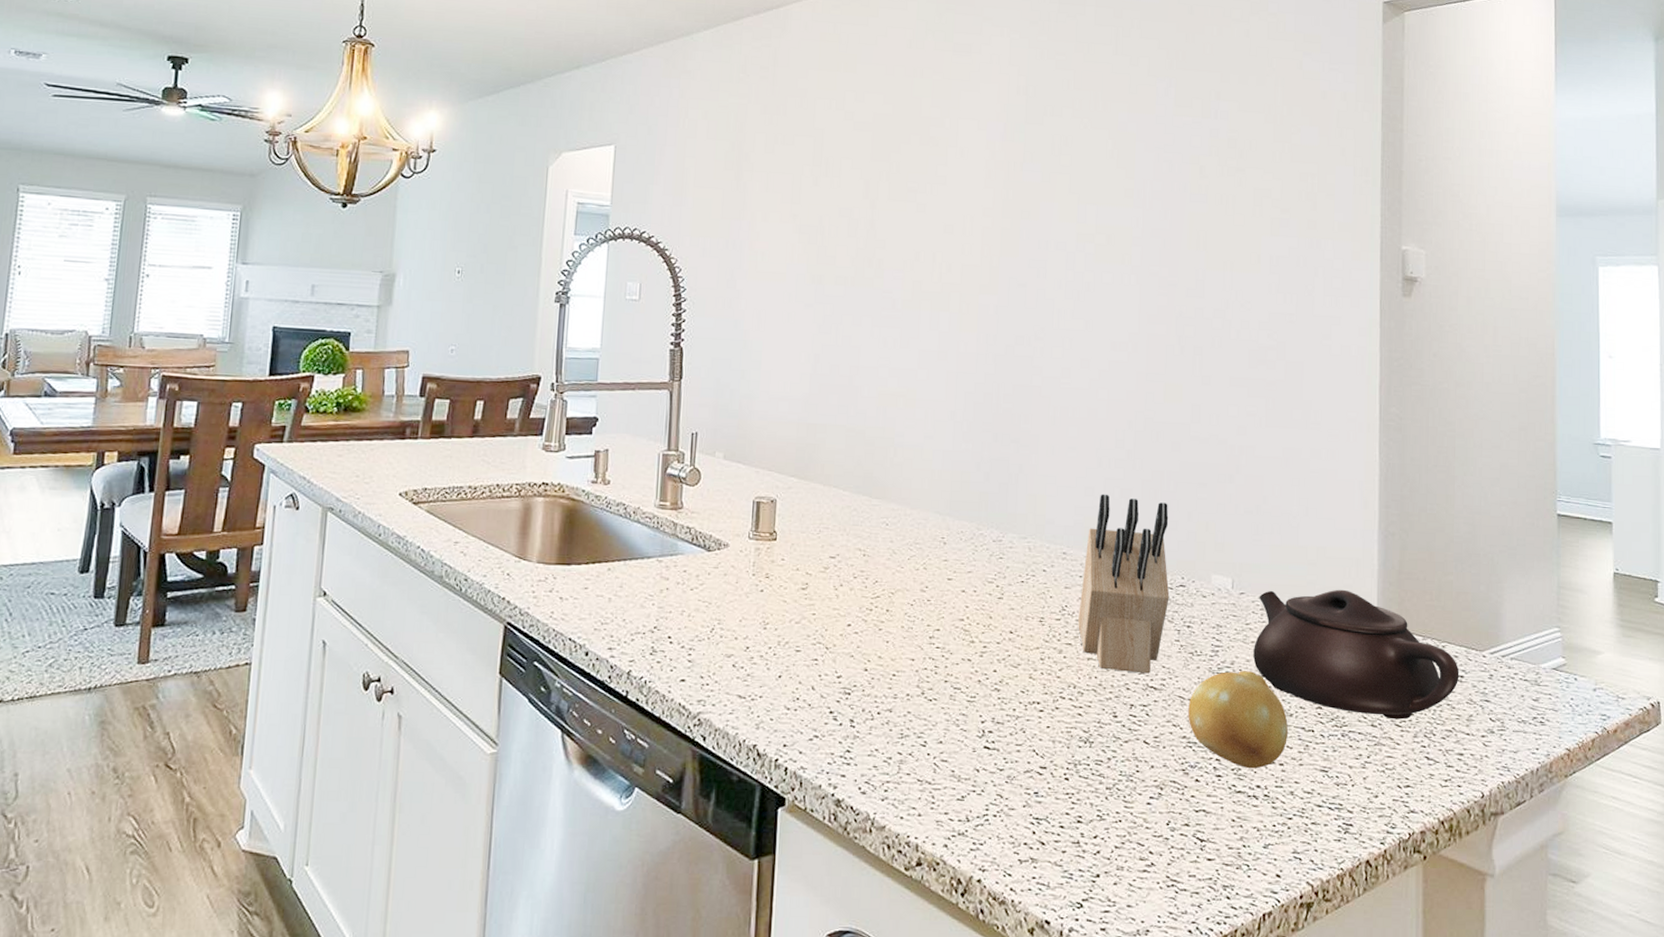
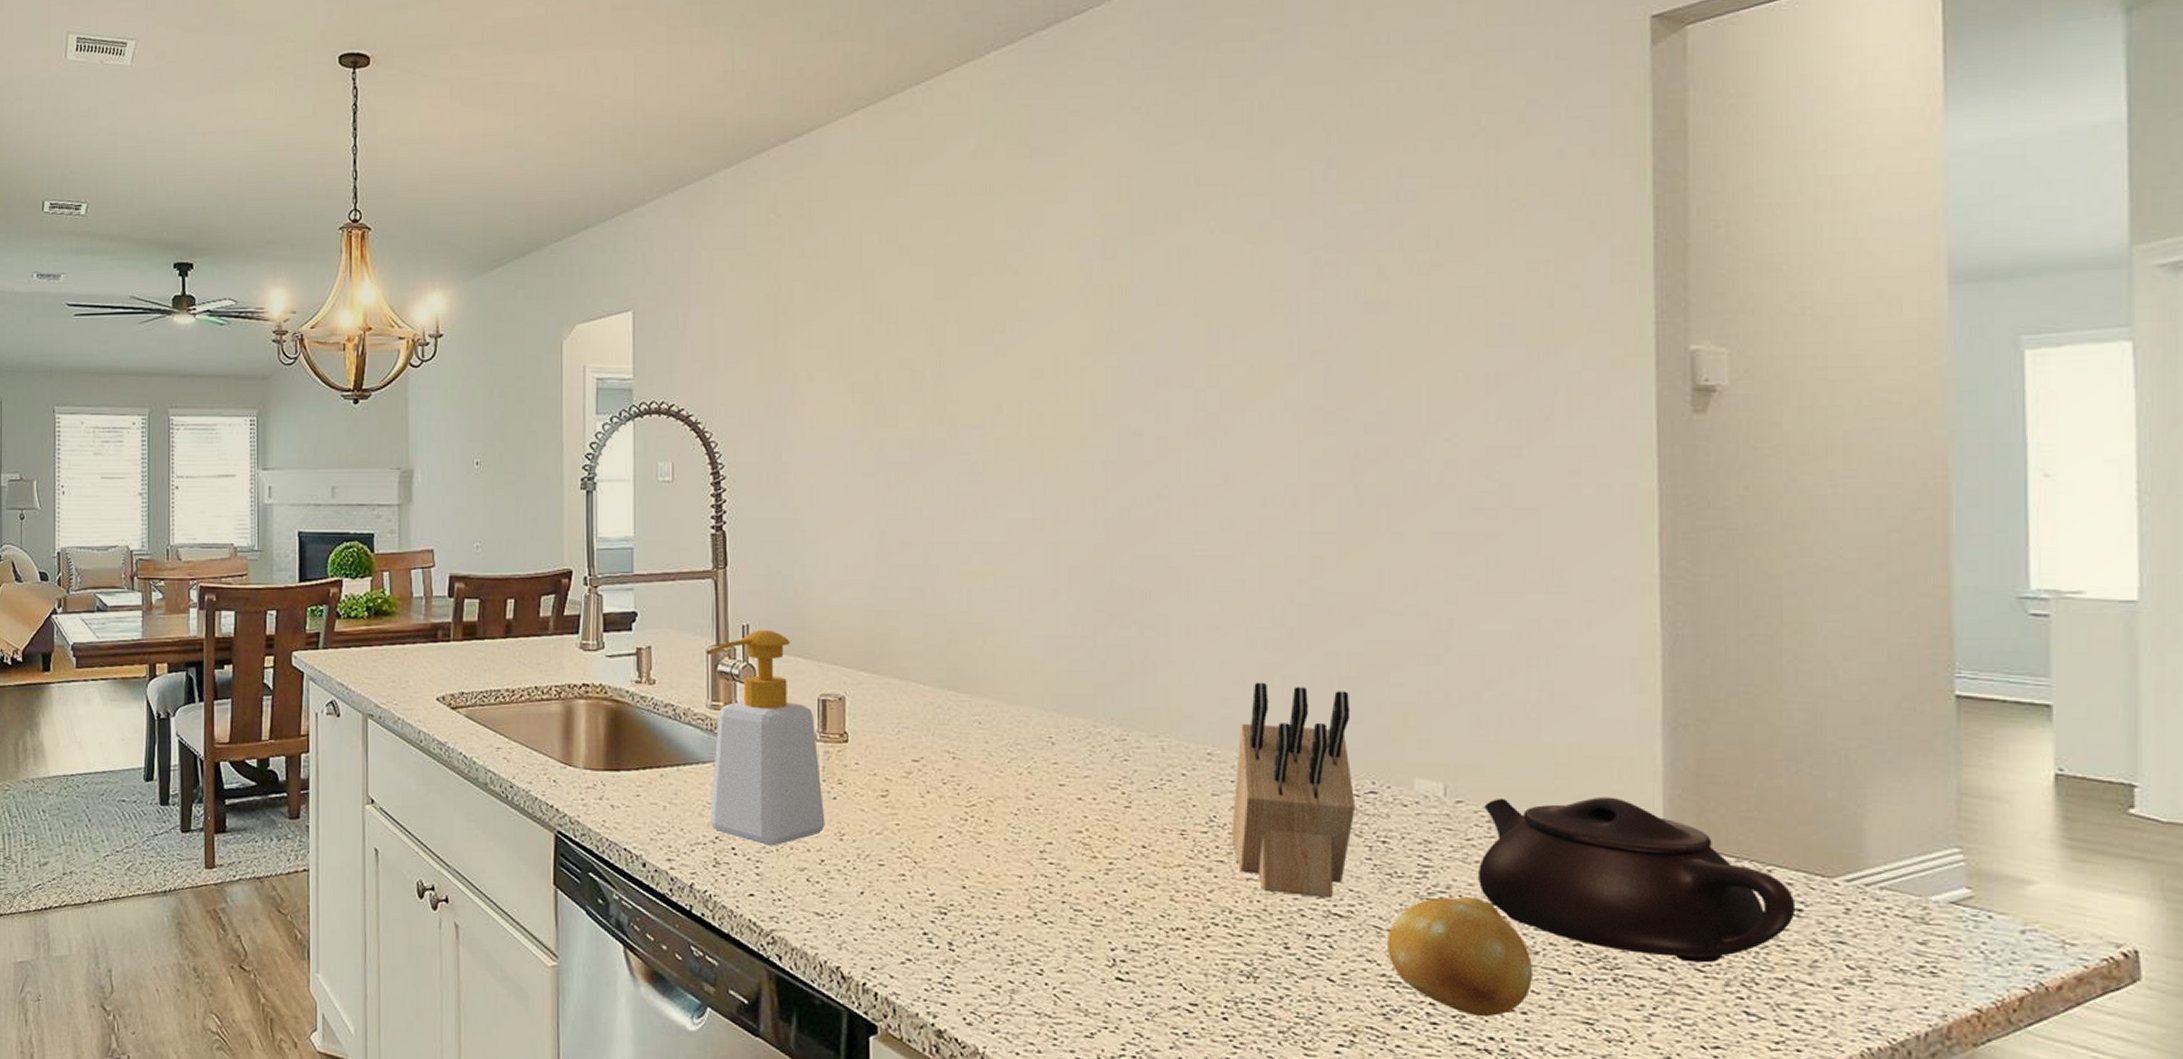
soap bottle: none [650,438,753,635] -> present [706,630,825,846]

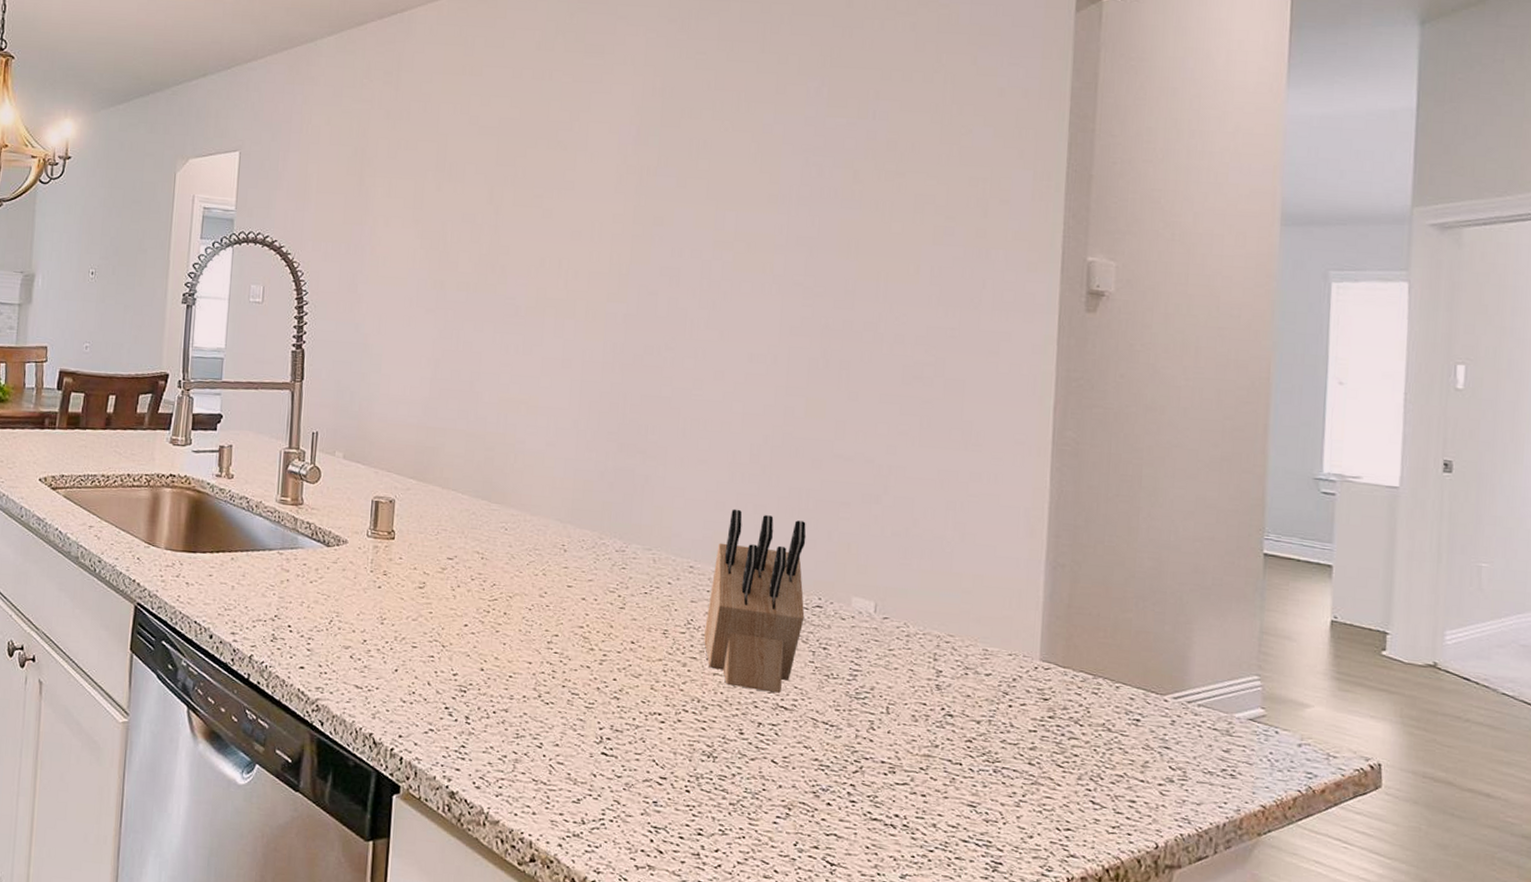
soap bottle: present [706,630,825,846] -> none [271,437,370,626]
fruit: present [1388,897,1532,1017] -> none [821,697,933,798]
teapot: present [1479,796,1796,963] -> none [896,616,1135,761]

